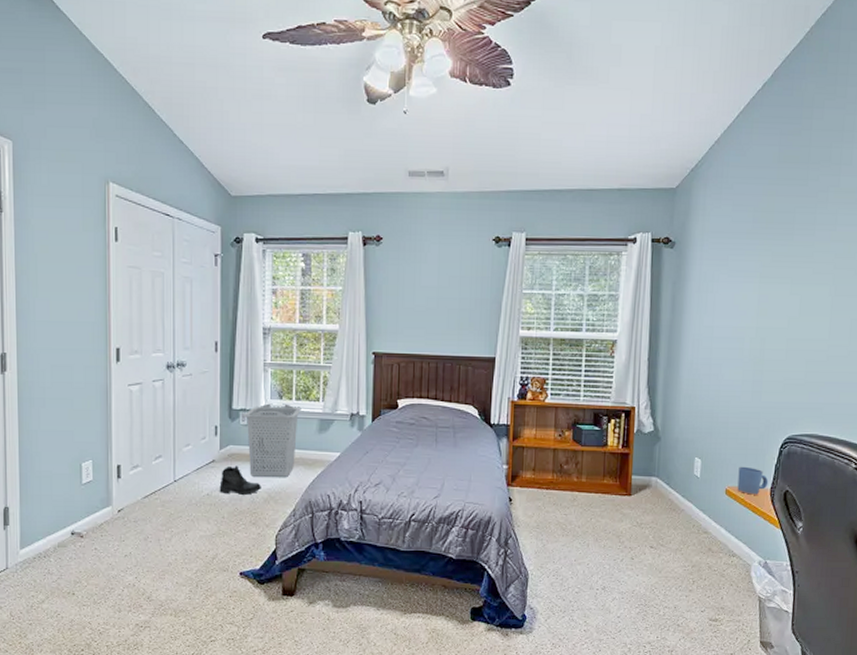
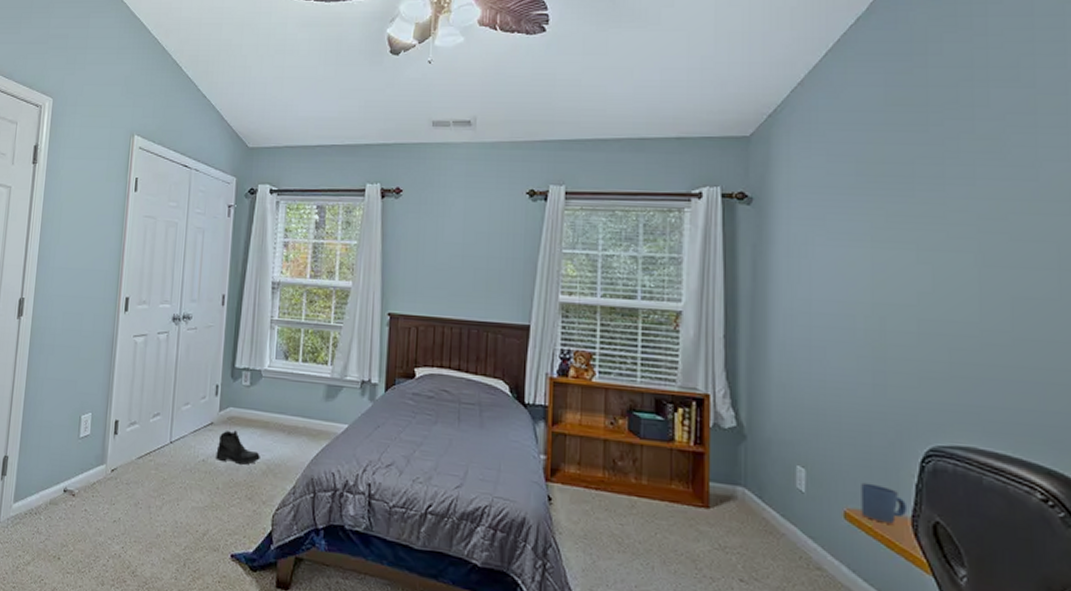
laundry basket: present [243,403,301,477] -> none [245,363,308,448]

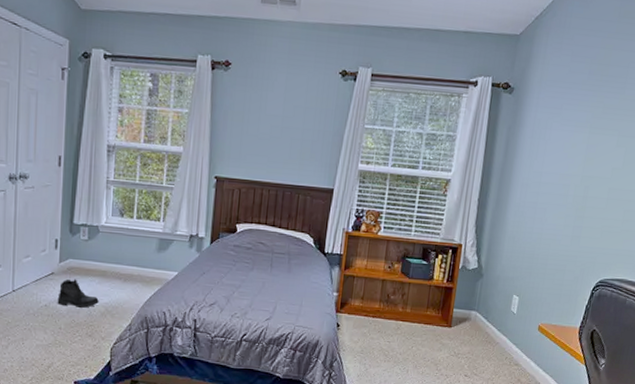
mug: present [861,482,908,524] -> none [549,305,579,333]

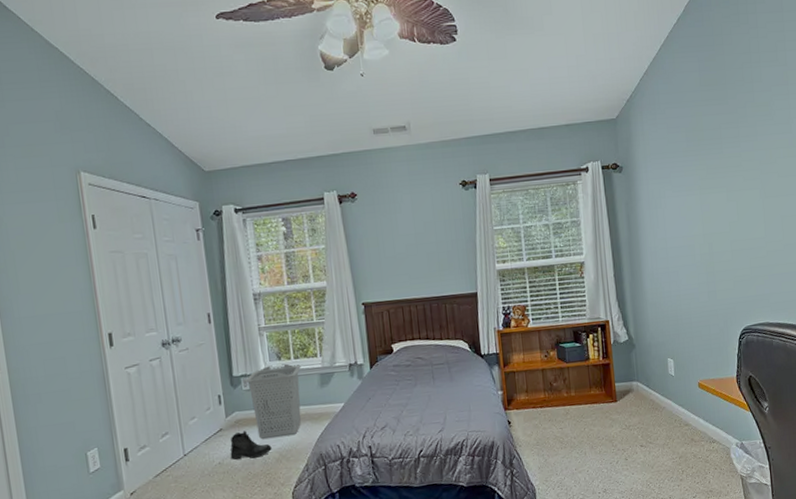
laundry basket: none [84,220,142,293] -> present [244,363,301,439]

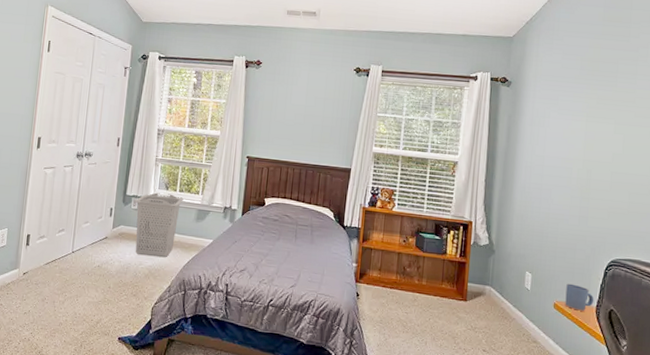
boot: present [230,430,272,460] -> none [108,243,144,270]
mug: none [706,359,734,385] -> present [565,283,594,311]

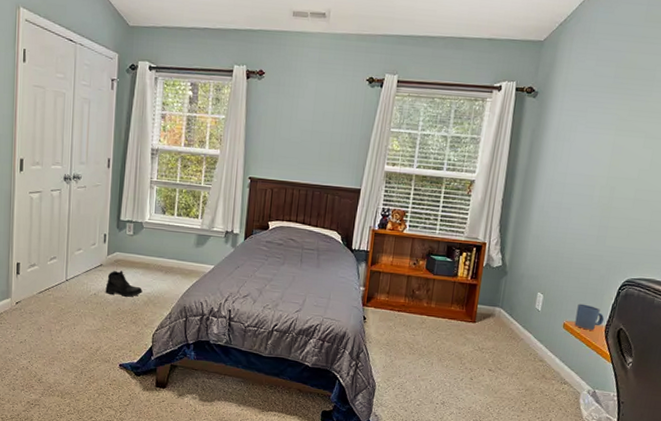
boot: none [108,243,144,270] -> present [105,270,142,297]
laundry basket: present [134,192,183,257] -> none [129,217,182,284]

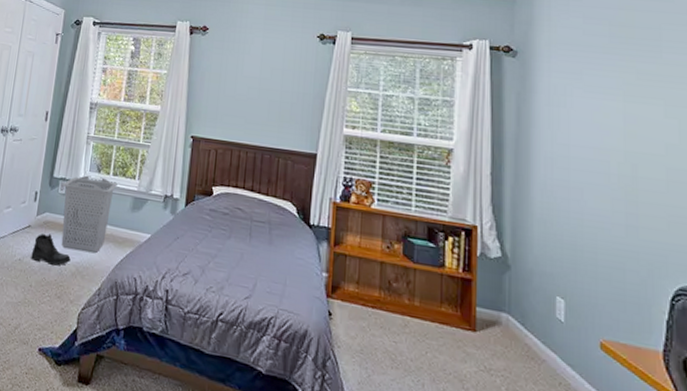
laundry basket: none [129,217,182,284] -> present [61,175,118,253]
mug: present [574,303,605,331] -> none [616,316,660,357]

